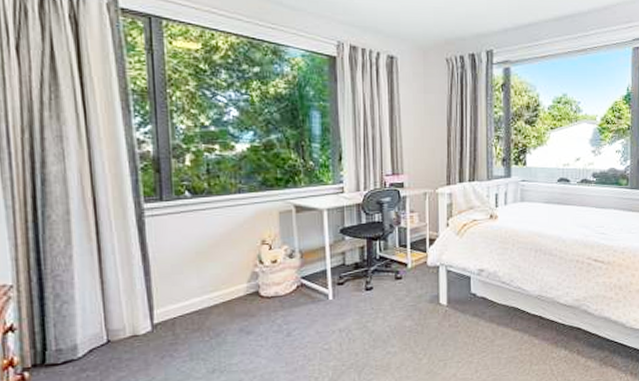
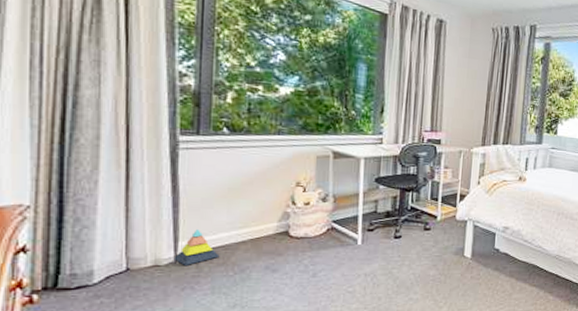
stacking toy: none [150,296,194,334] -> present [173,230,220,265]

